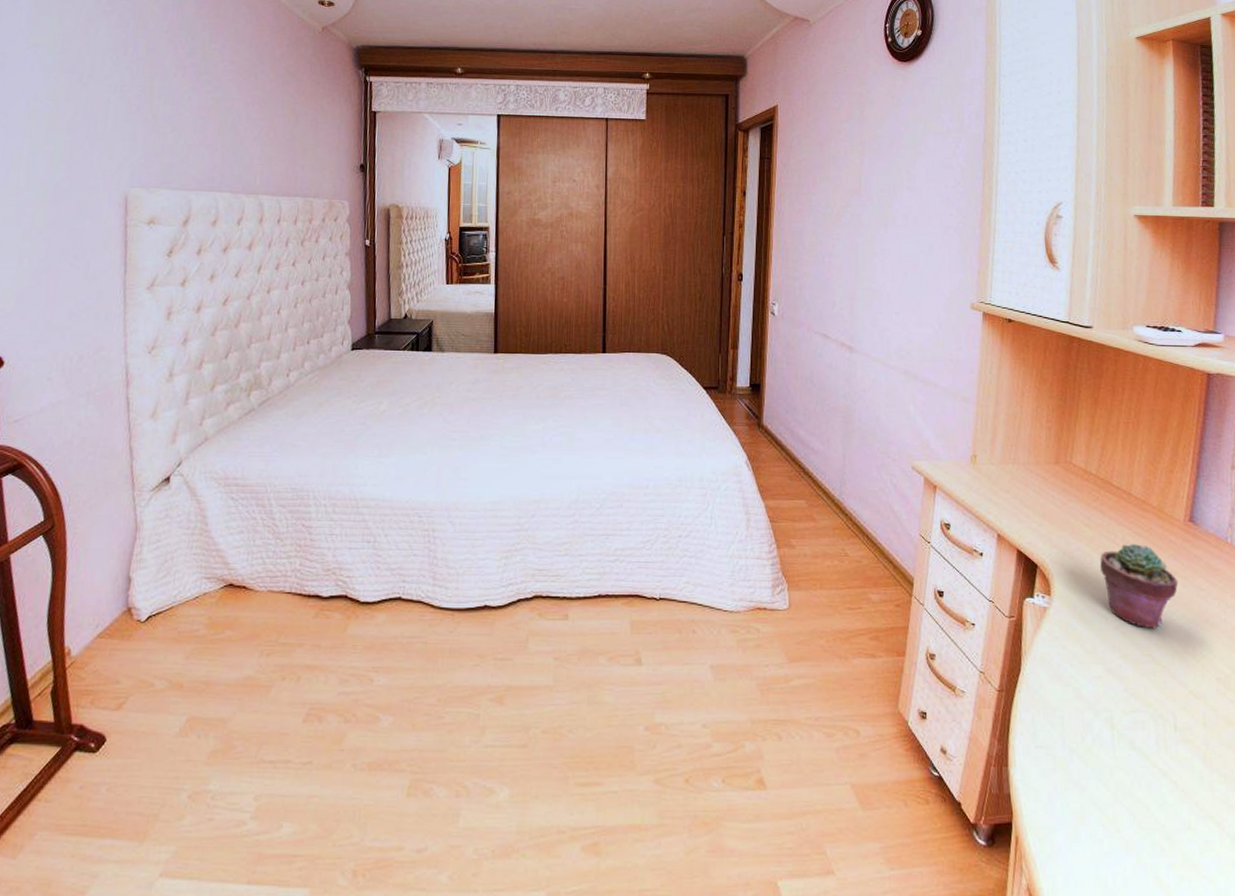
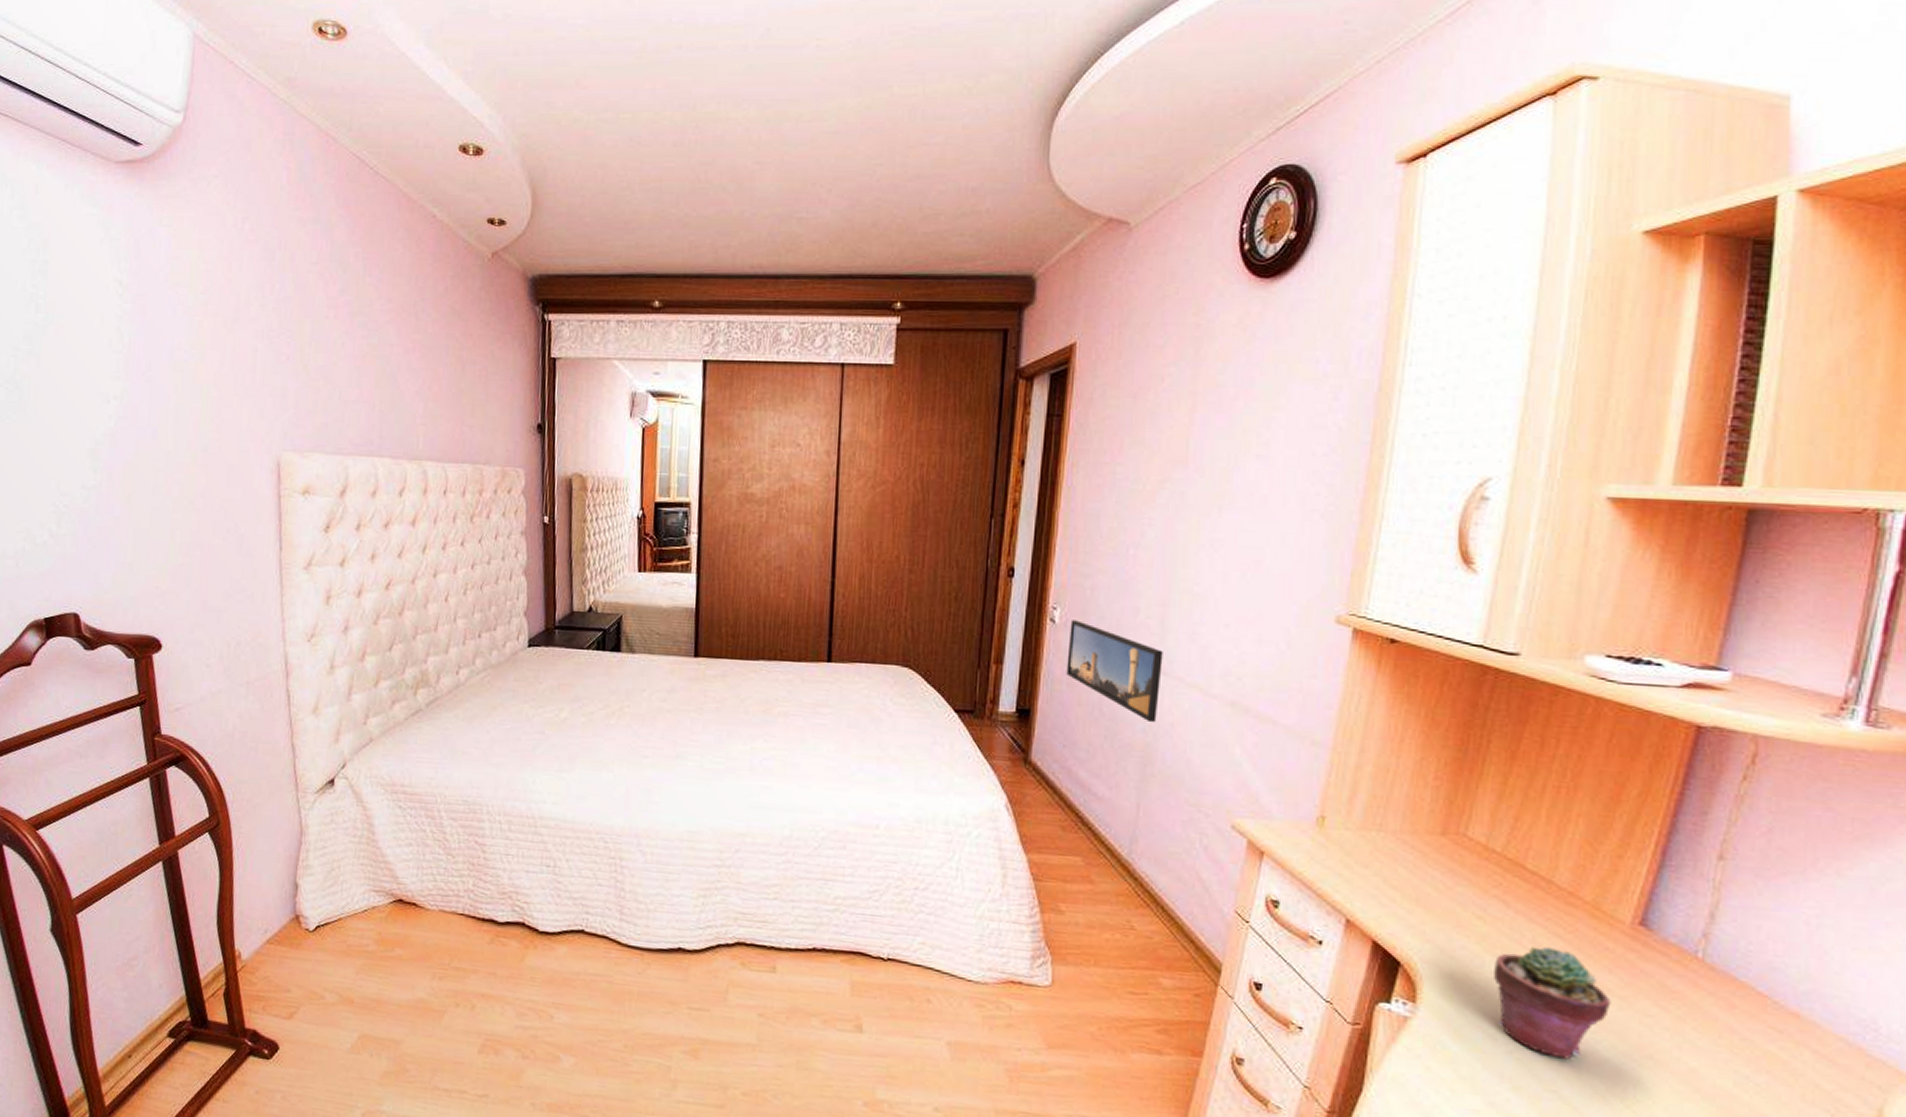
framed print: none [785,313,854,390] -> present [1066,620,1163,723]

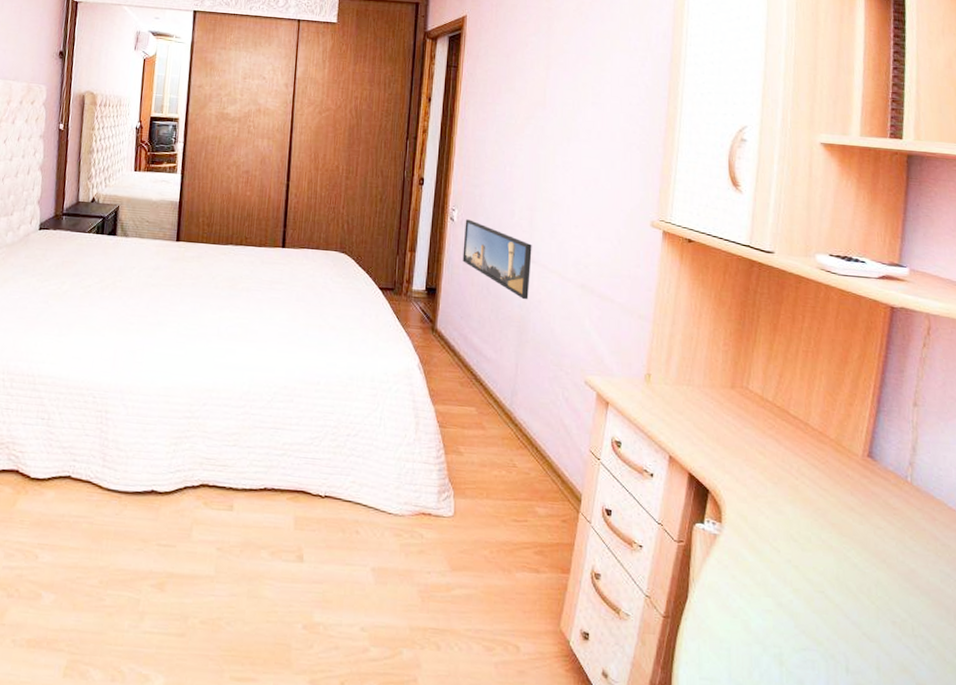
potted succulent: present [1494,946,1612,1060] -> none [774,475,855,566]

